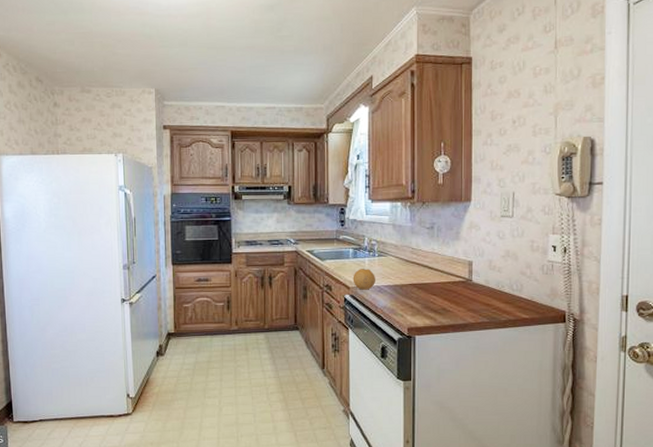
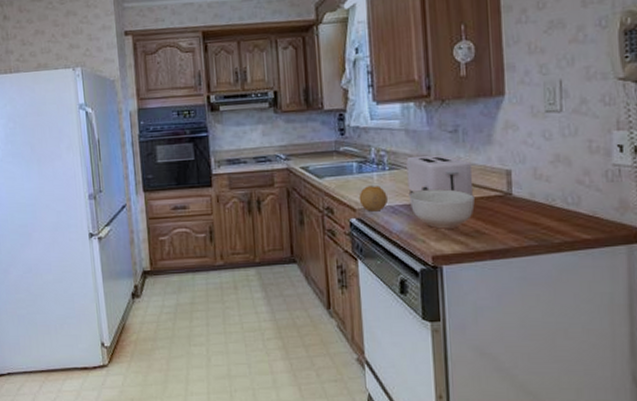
toaster: none [392,246,443,280] -> present [406,154,474,195]
bowl: none [392,273,444,306] -> present [408,188,476,229]

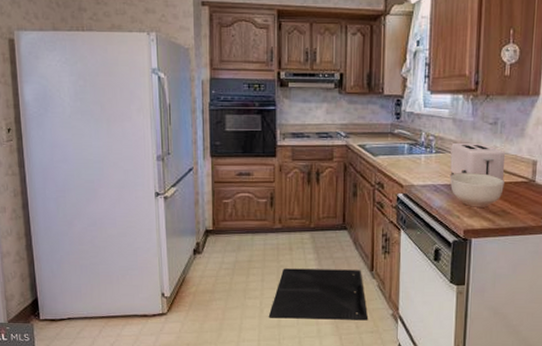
door mat: none [216,308,329,367] -> present [268,268,368,321]
fruit: present [358,185,388,212] -> none [407,166,432,189]

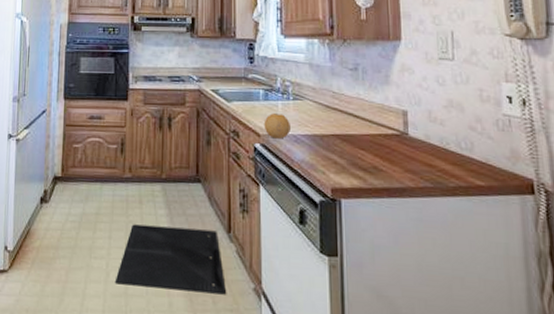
fruit: none [407,166,432,189] -> present [263,113,290,139]
bowl: present [449,172,506,208] -> none [310,121,374,163]
toaster: present [450,142,505,180] -> none [309,89,372,132]

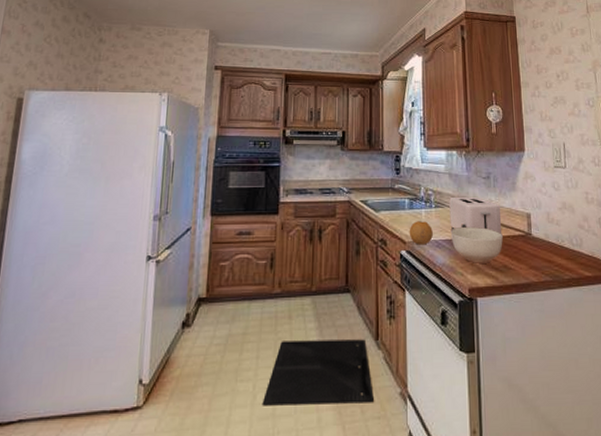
toaster: none [309,89,372,132] -> present [449,196,502,234]
bowl: none [310,121,374,163] -> present [450,226,504,263]

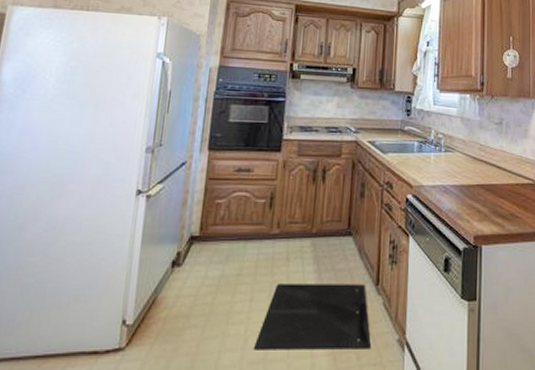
fruit: present [409,221,433,245] -> none [416,165,441,190]
toaster: present [449,196,502,234] -> none [459,141,512,181]
bowl: present [450,226,504,263] -> none [459,172,513,211]

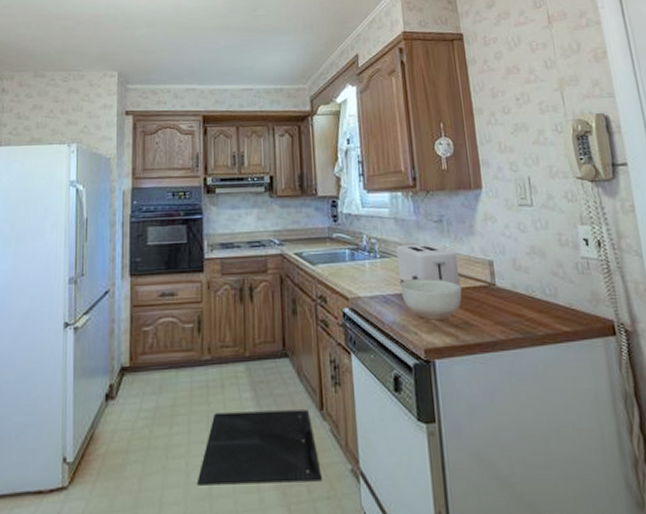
toaster: none [459,141,512,181] -> present [396,243,461,285]
bowl: none [459,172,513,211] -> present [399,277,463,320]

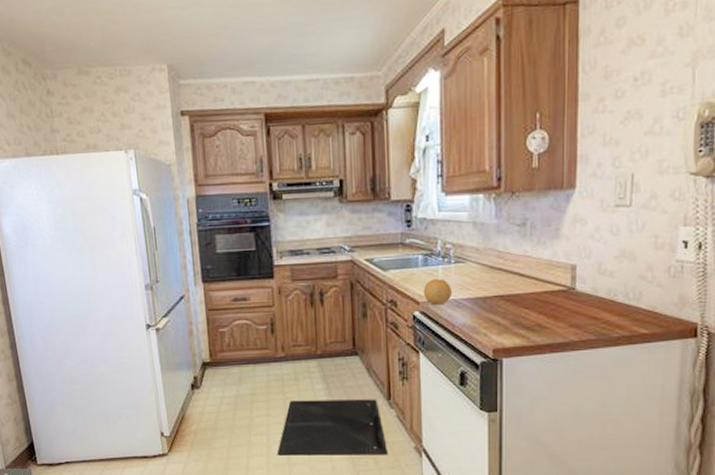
fruit: none [351,274,380,301] -> present [423,279,452,305]
toaster: present [396,243,461,285] -> none [472,248,538,290]
bowl: present [399,277,463,320] -> none [473,282,539,323]

